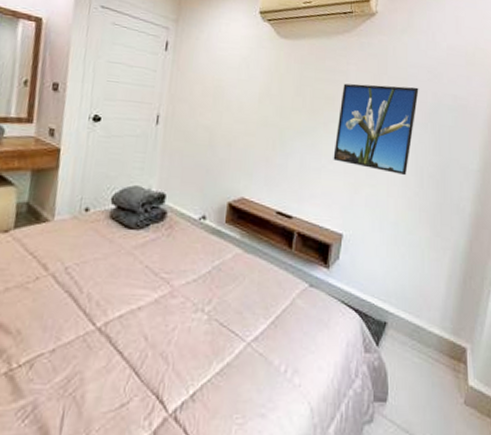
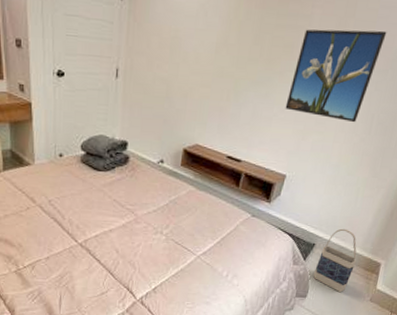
bag: none [391,301,438,393] -> present [313,228,357,293]

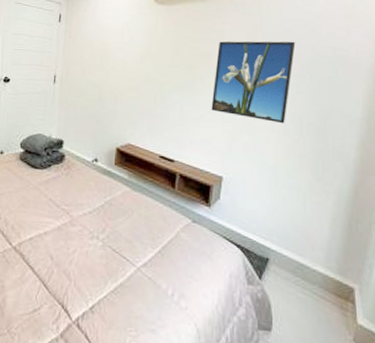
bag: present [313,228,357,293] -> none [275,240,323,327]

